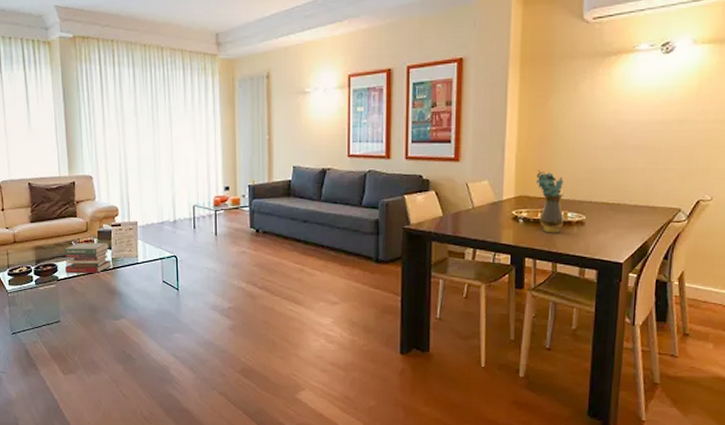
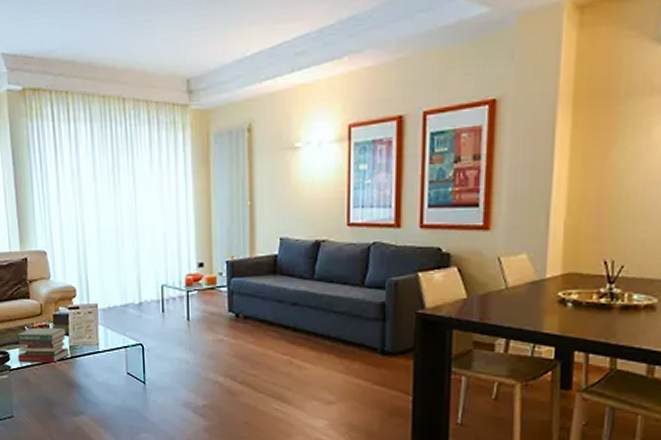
vase: present [537,169,565,233] -> none [592,239,629,320]

